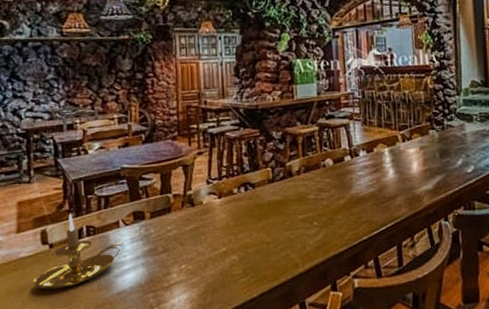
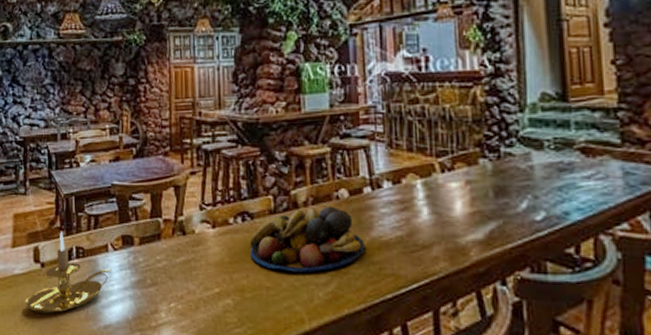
fruit bowl: none [252,173,347,228] -> present [249,206,366,273]

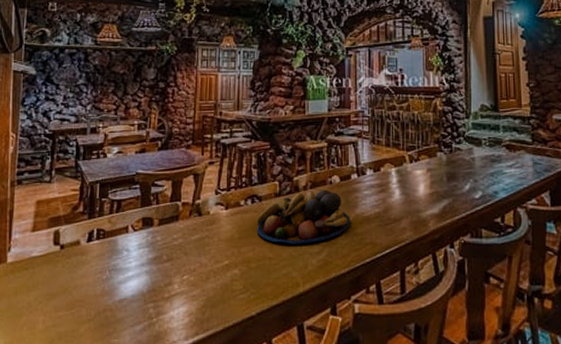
candle holder: present [25,231,114,314] -> none [40,215,132,292]

